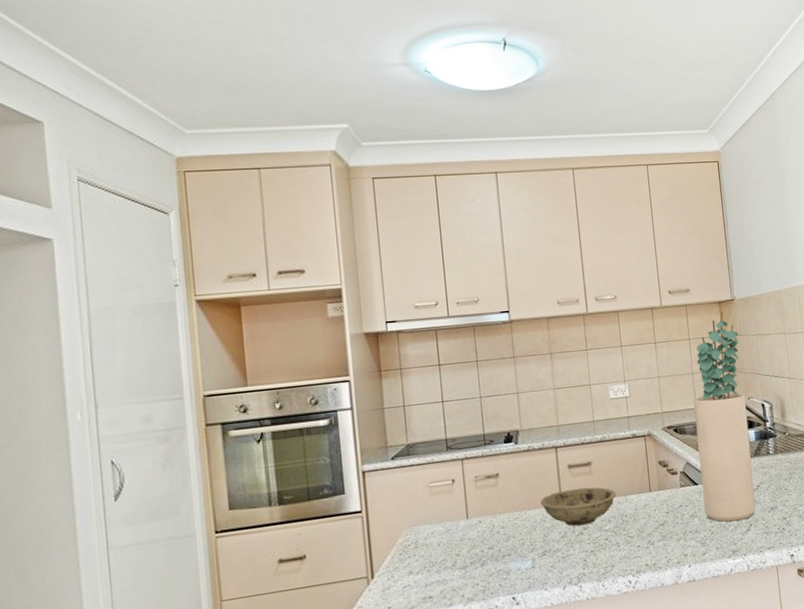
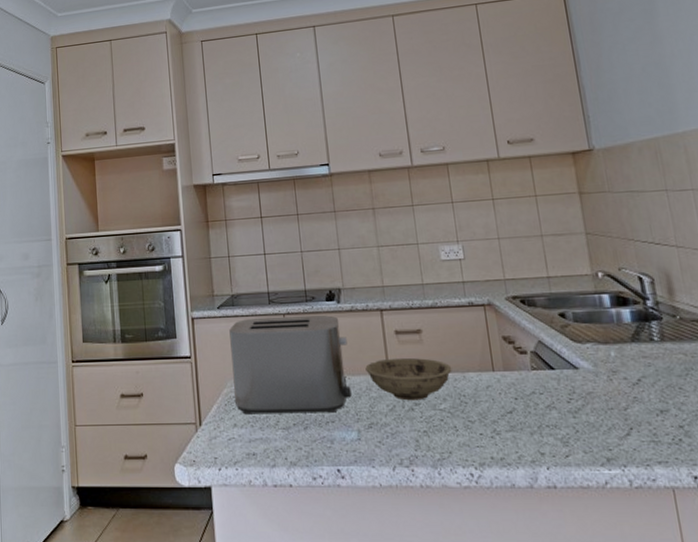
toaster: none [404,456,527,561] -> present [229,315,352,415]
vase: present [693,311,756,522] -> none [544,163,638,421]

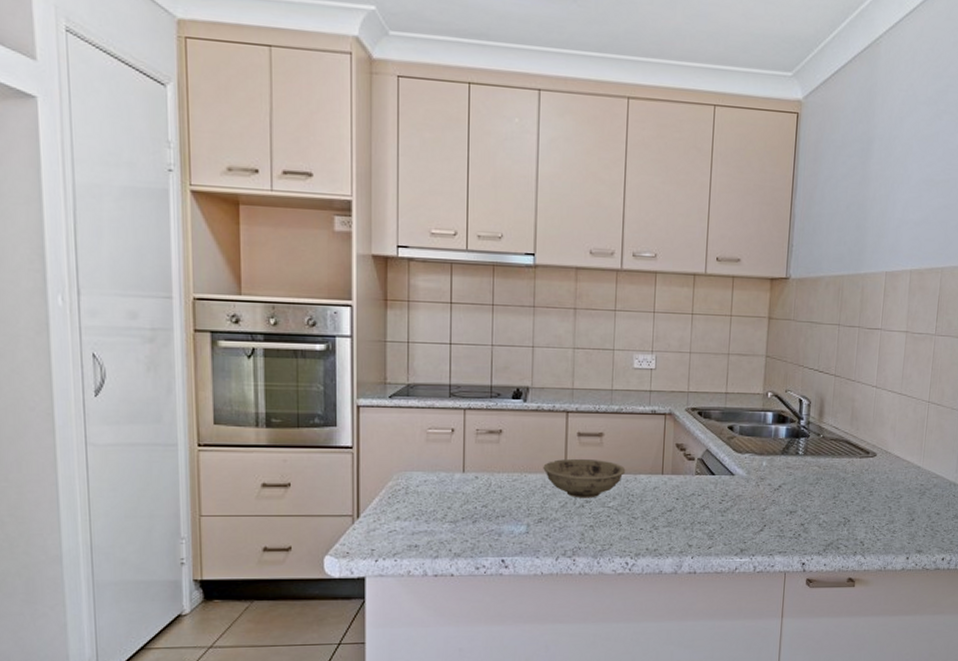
toaster: present [229,315,352,415] -> none [399,410,528,508]

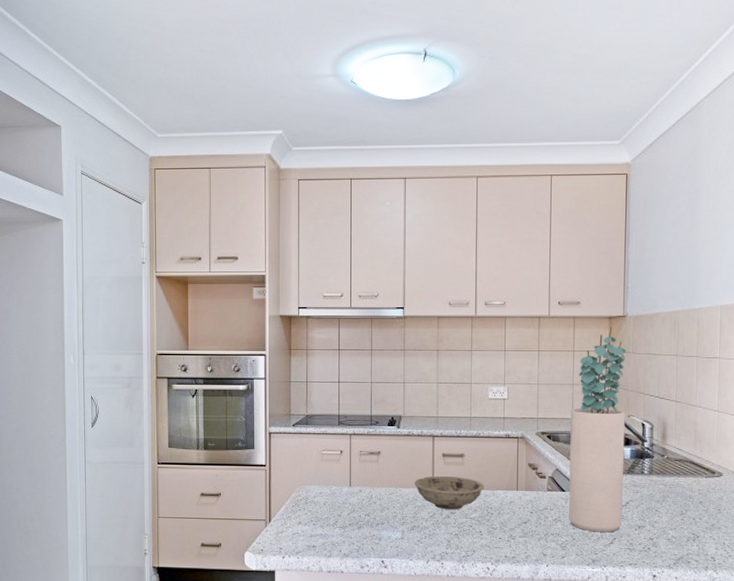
vase: none [717,289,787,519] -> present [569,327,626,533]

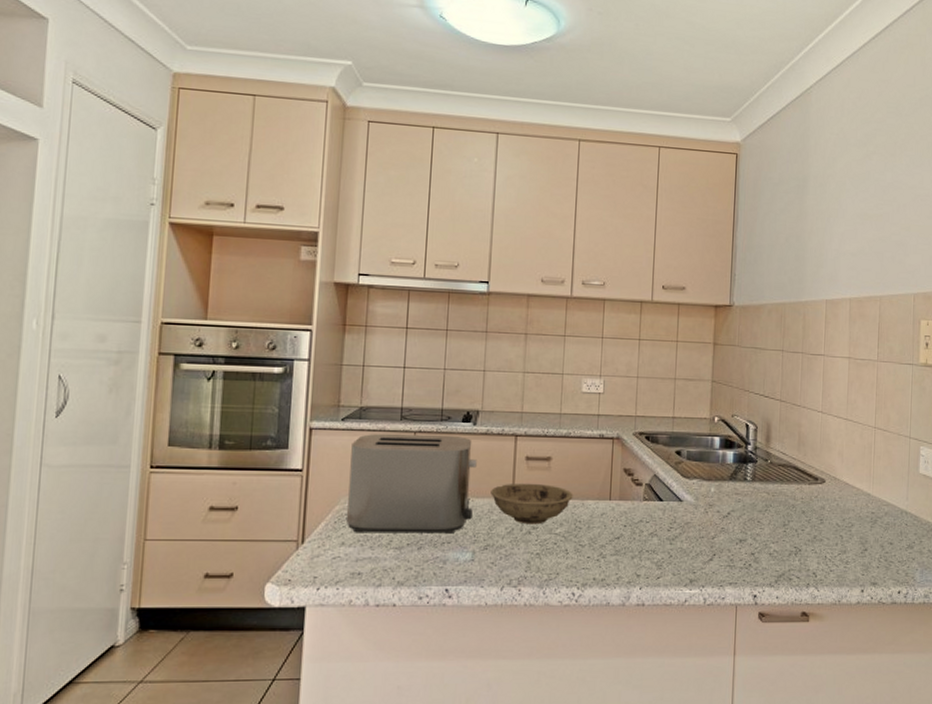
toaster: none [301,436,402,517] -> present [345,433,477,534]
vase: present [569,327,626,533] -> none [666,316,731,548]

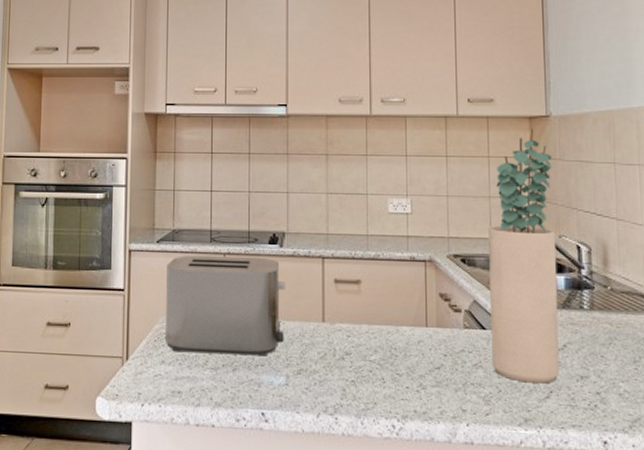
bowl: present [490,483,573,525] -> none [301,306,387,350]
vase: none [666,316,731,548] -> present [488,128,559,384]

